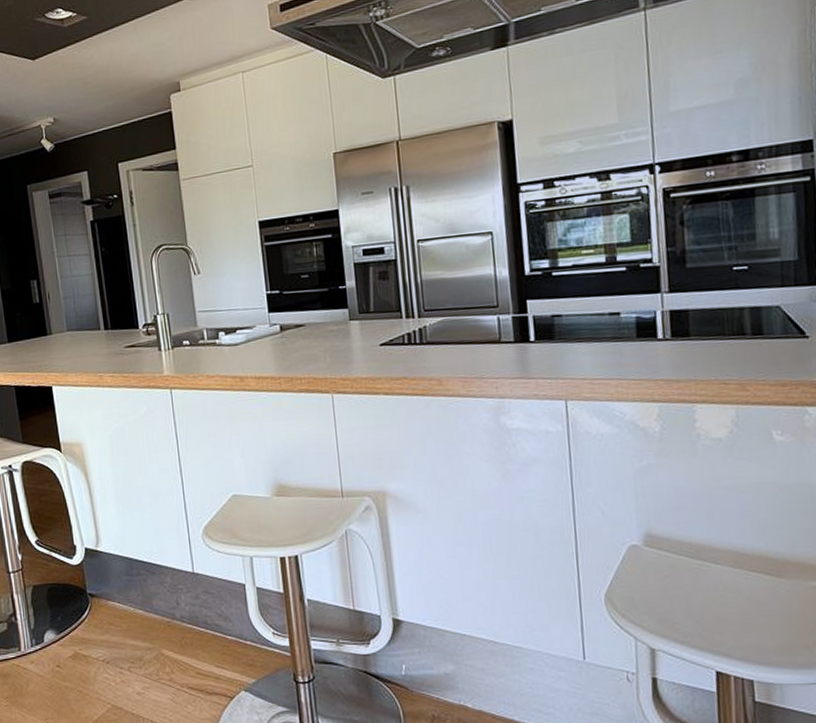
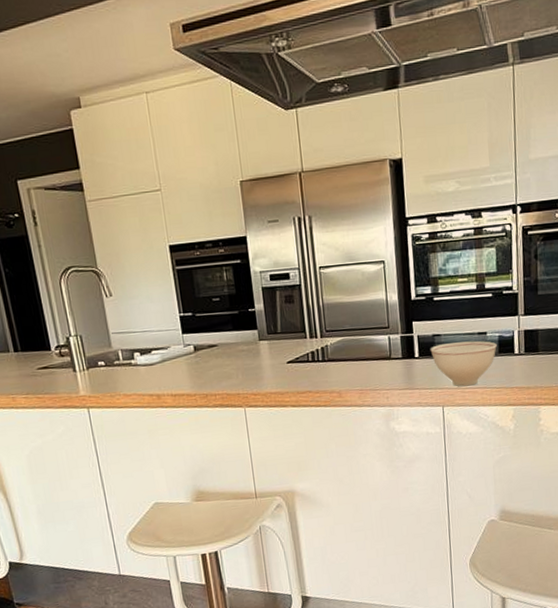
bowl: none [548,322,635,377] -> present [430,340,498,387]

